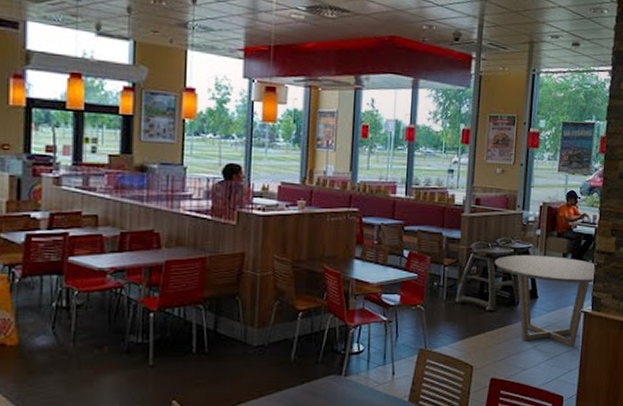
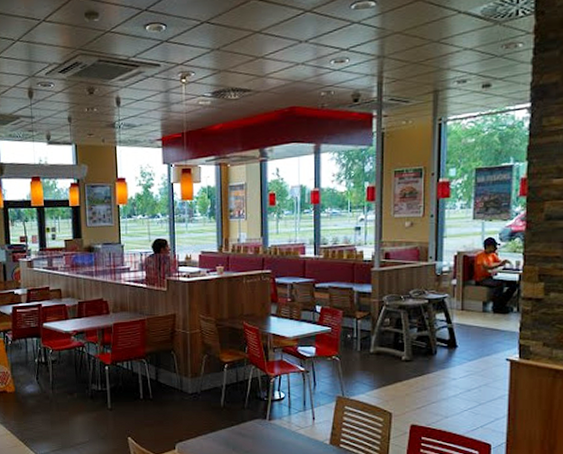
dining table: present [494,254,597,347] -> none [408,304,523,396]

